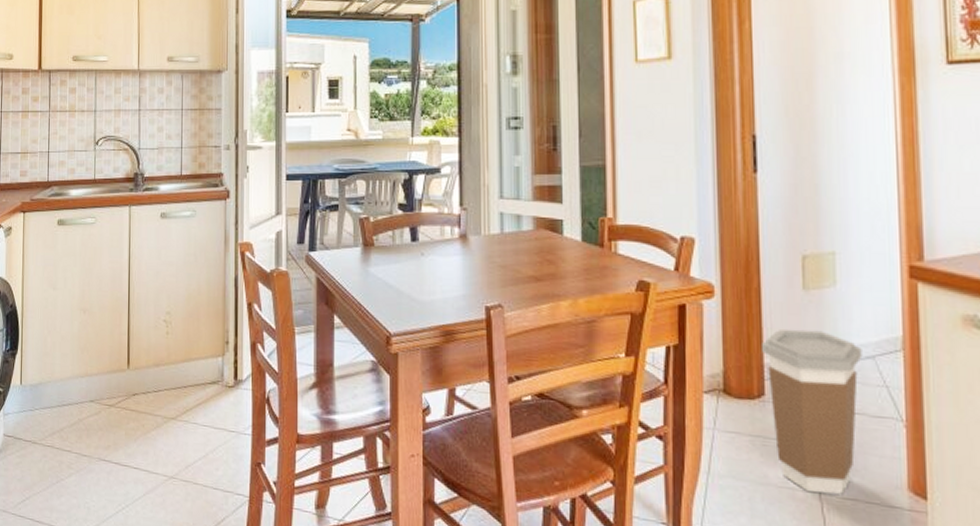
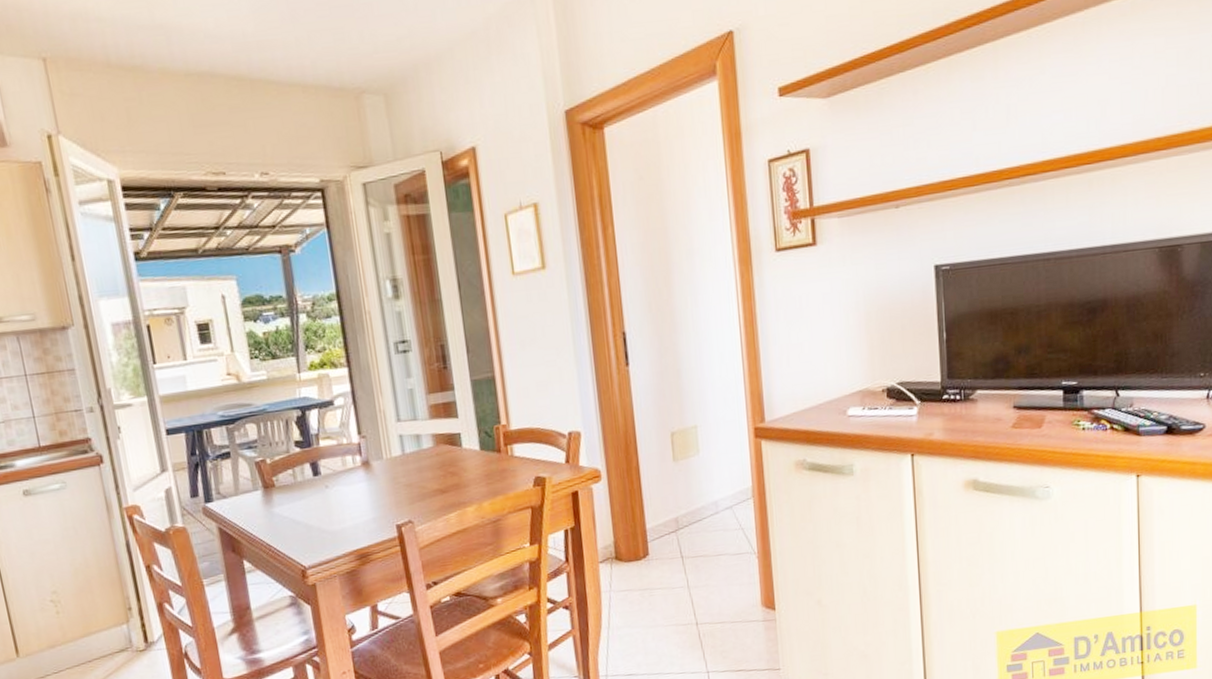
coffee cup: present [762,328,862,495] -> none [644,493,723,625]

